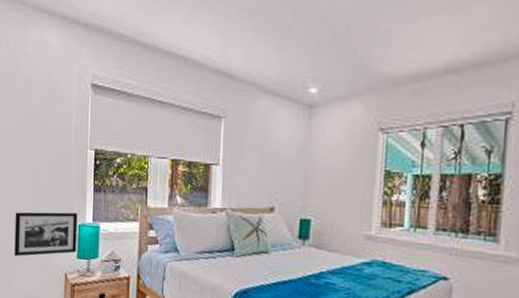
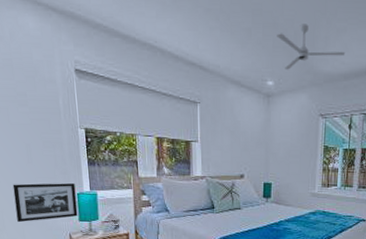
ceiling fan: none [323,15,416,73] -> present [277,23,346,70]

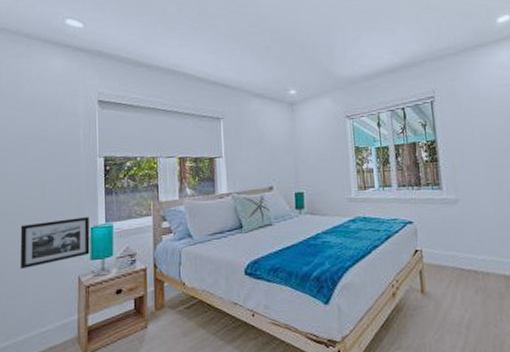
ceiling fan: present [277,23,346,70] -> none [295,36,363,78]

